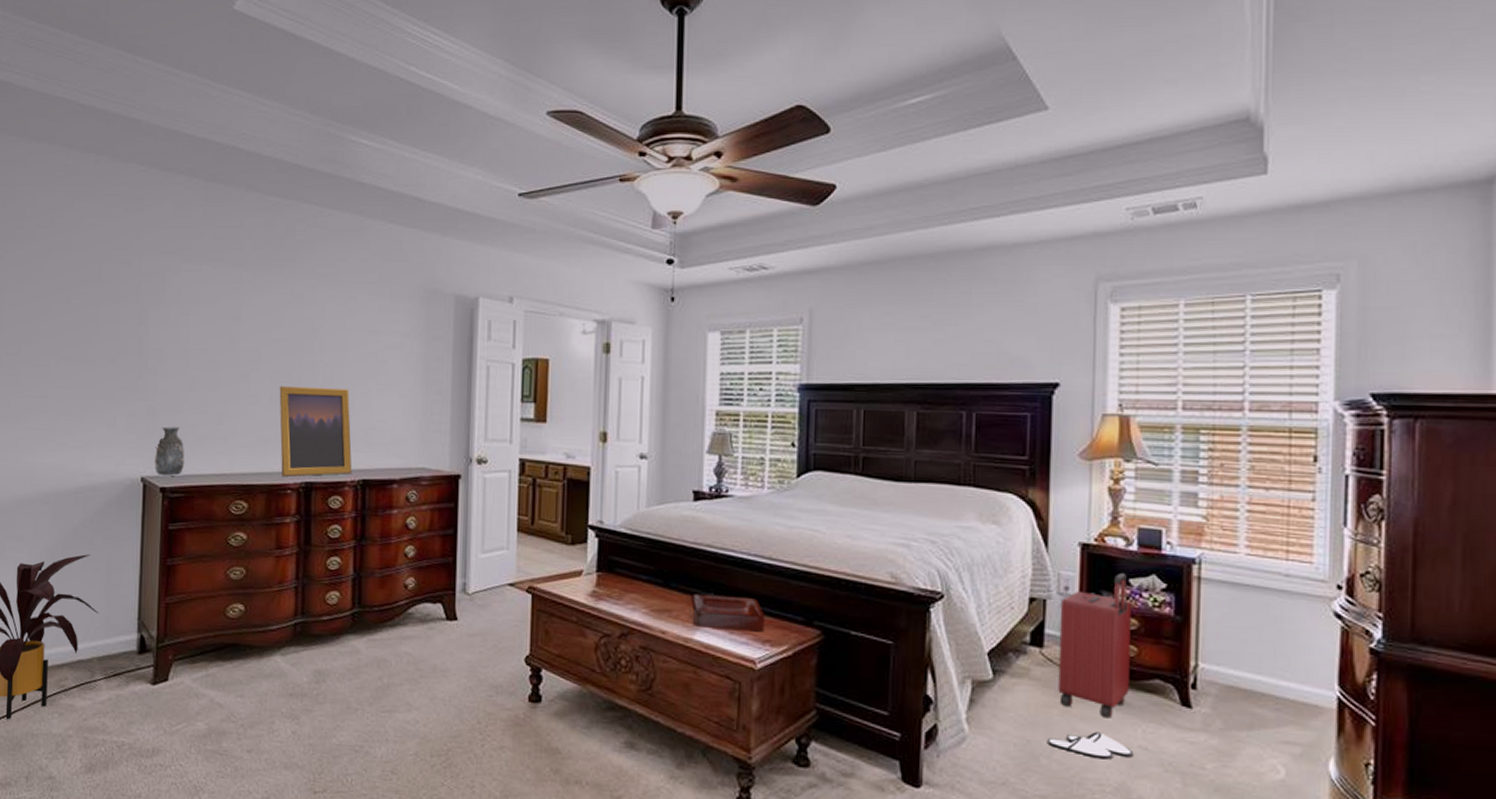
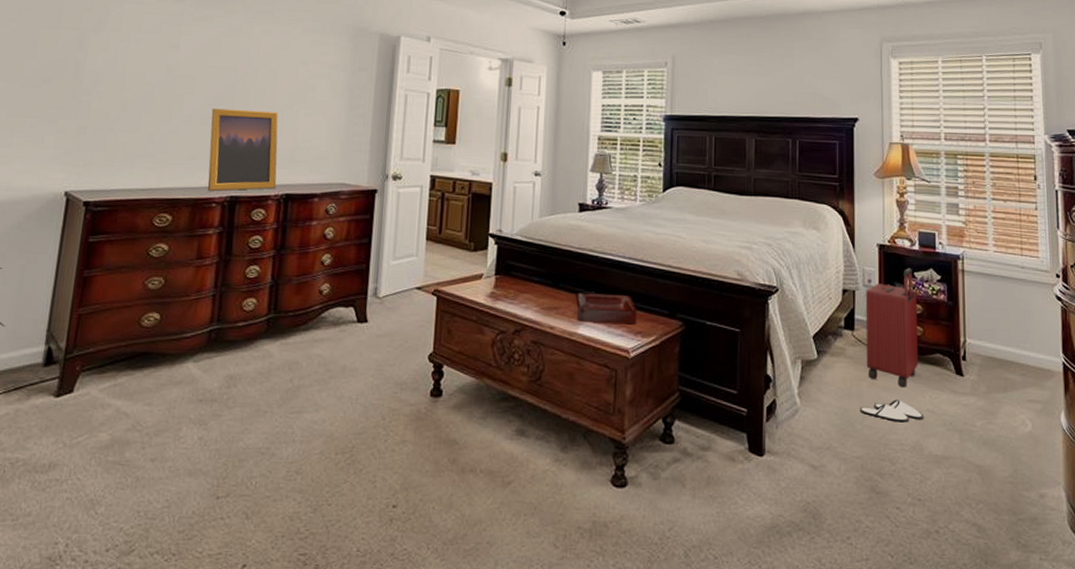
decorative vase: present [155,426,185,476] -> none [80,144,113,191]

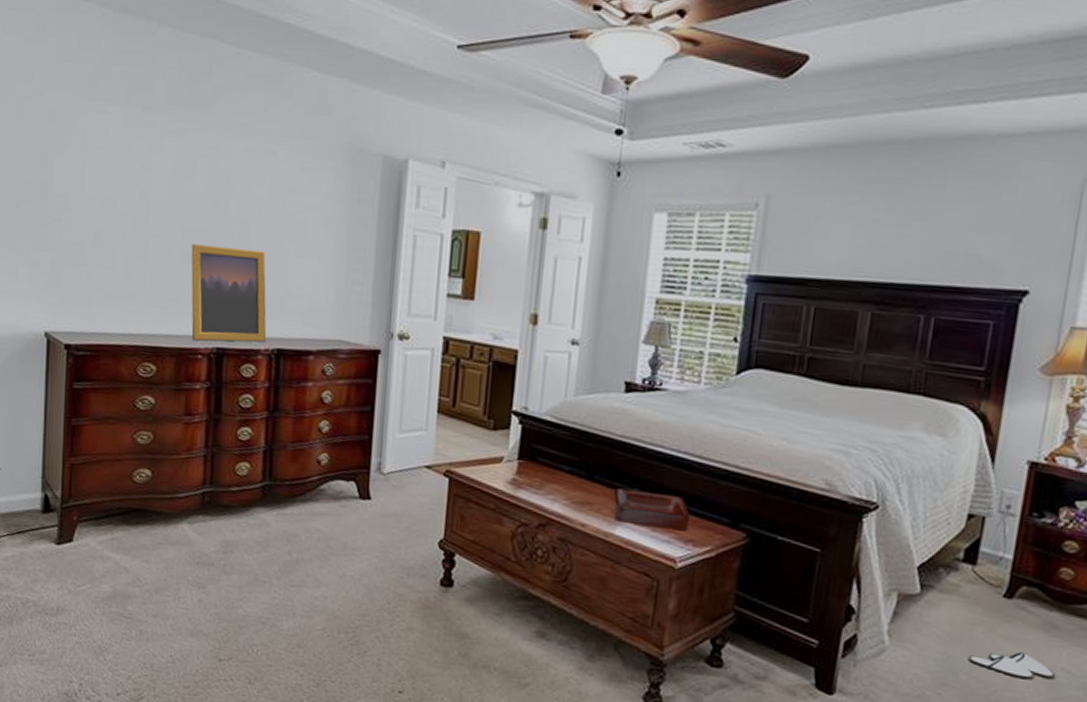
suitcase: present [865,268,918,388] -> none [986,495,1075,640]

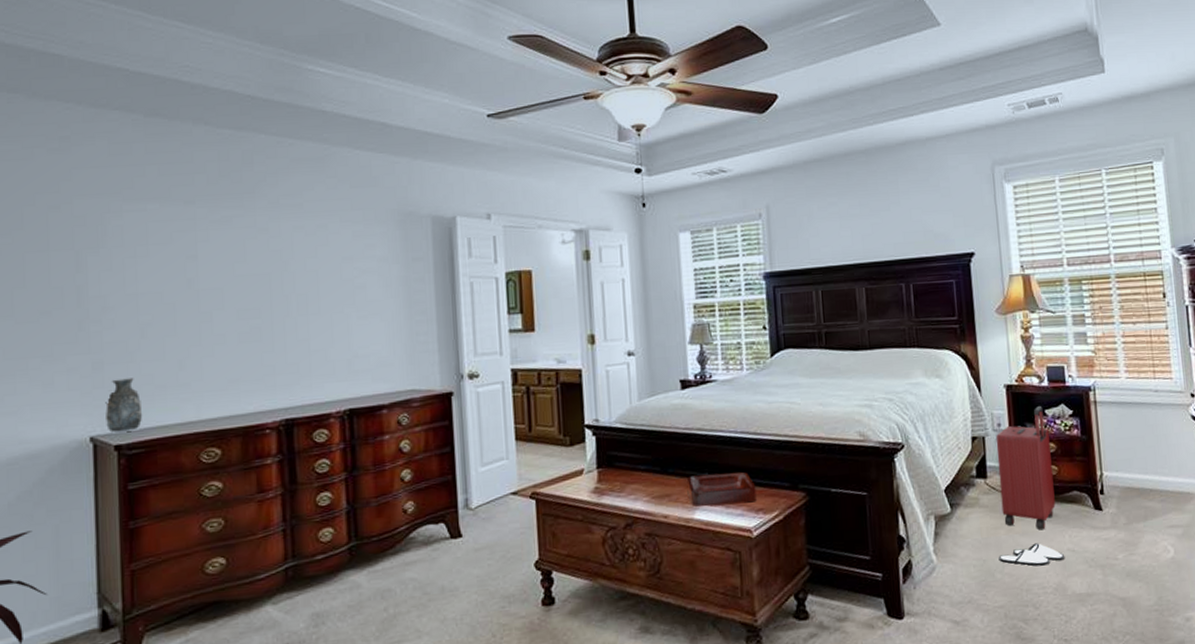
decorative vase: none [59,280,91,333] -> present [105,378,143,433]
picture frame: present [191,244,267,343] -> none [248,319,337,416]
suitcase: none [986,495,1075,640] -> present [995,406,1056,531]

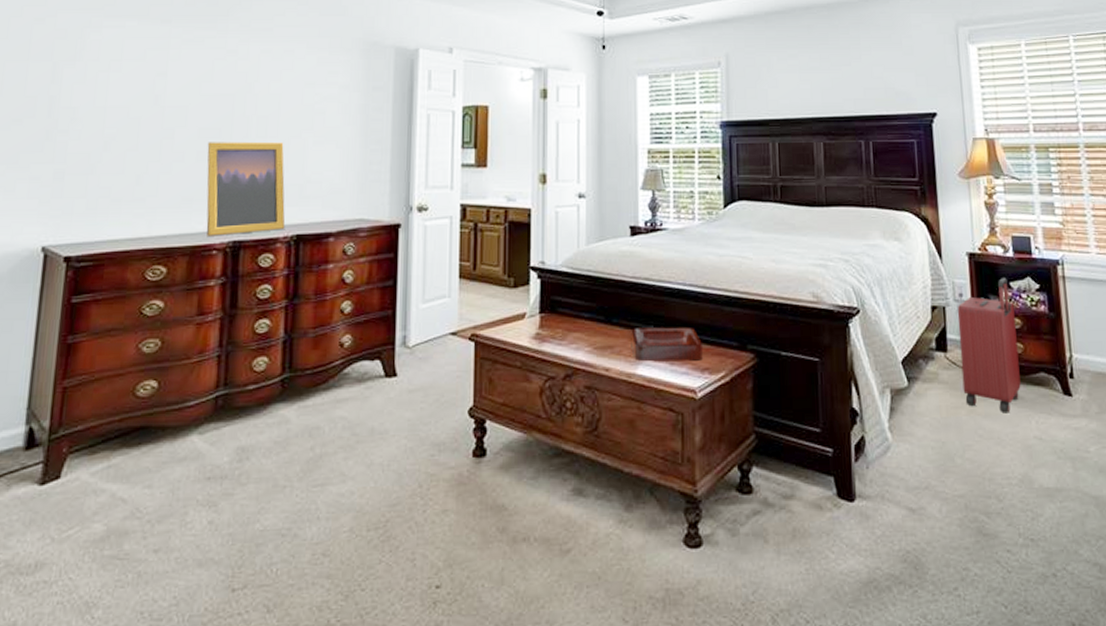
decorative vase: present [105,378,143,433] -> none [59,190,96,243]
picture frame: none [248,319,337,416] -> present [206,141,286,236]
slippers: present [998,543,1065,566] -> none [959,427,1032,453]

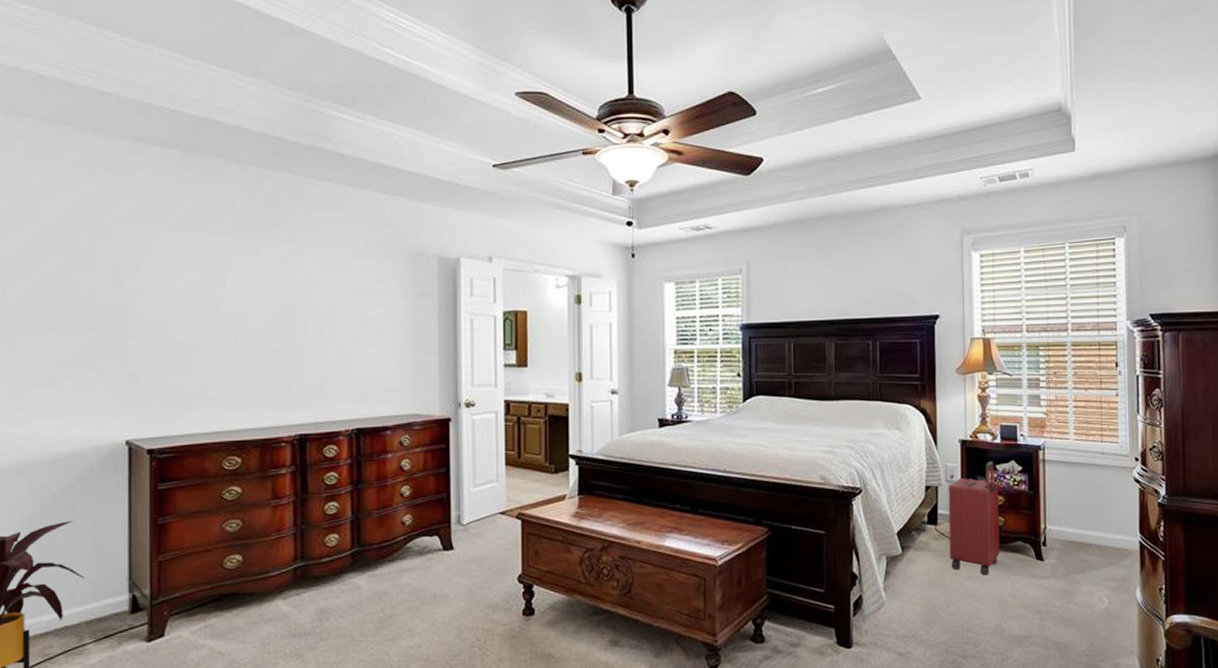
picture frame: present [206,141,286,236] -> none [269,345,346,430]
decorative tray: present [631,327,703,362] -> none [659,505,723,536]

